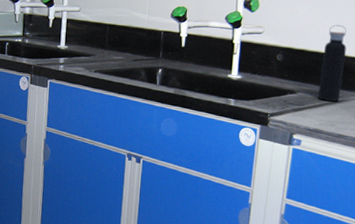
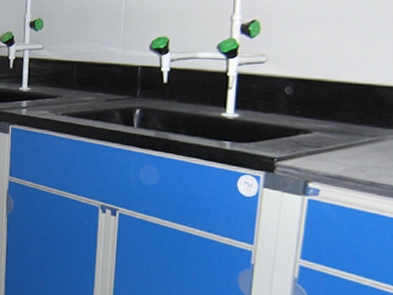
water bottle: present [317,24,347,101] -> none [341,47,381,142]

